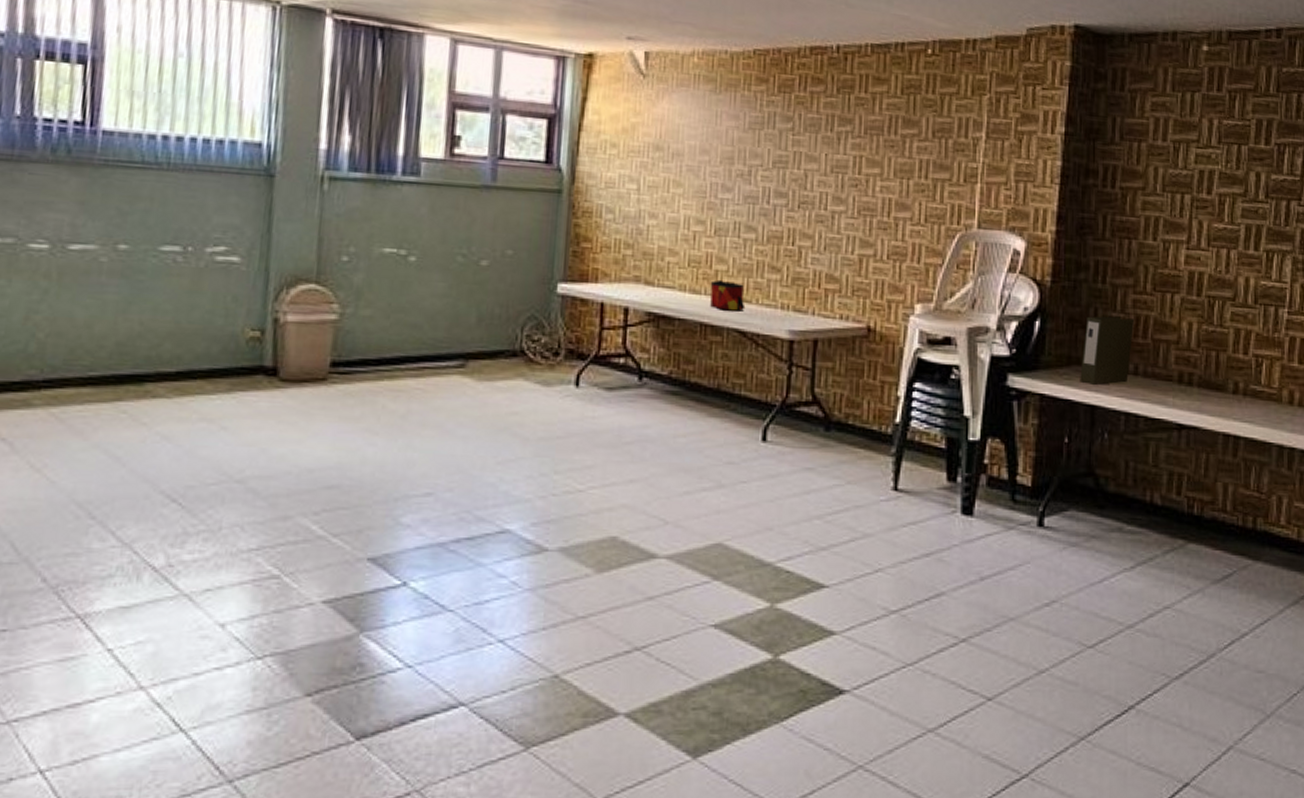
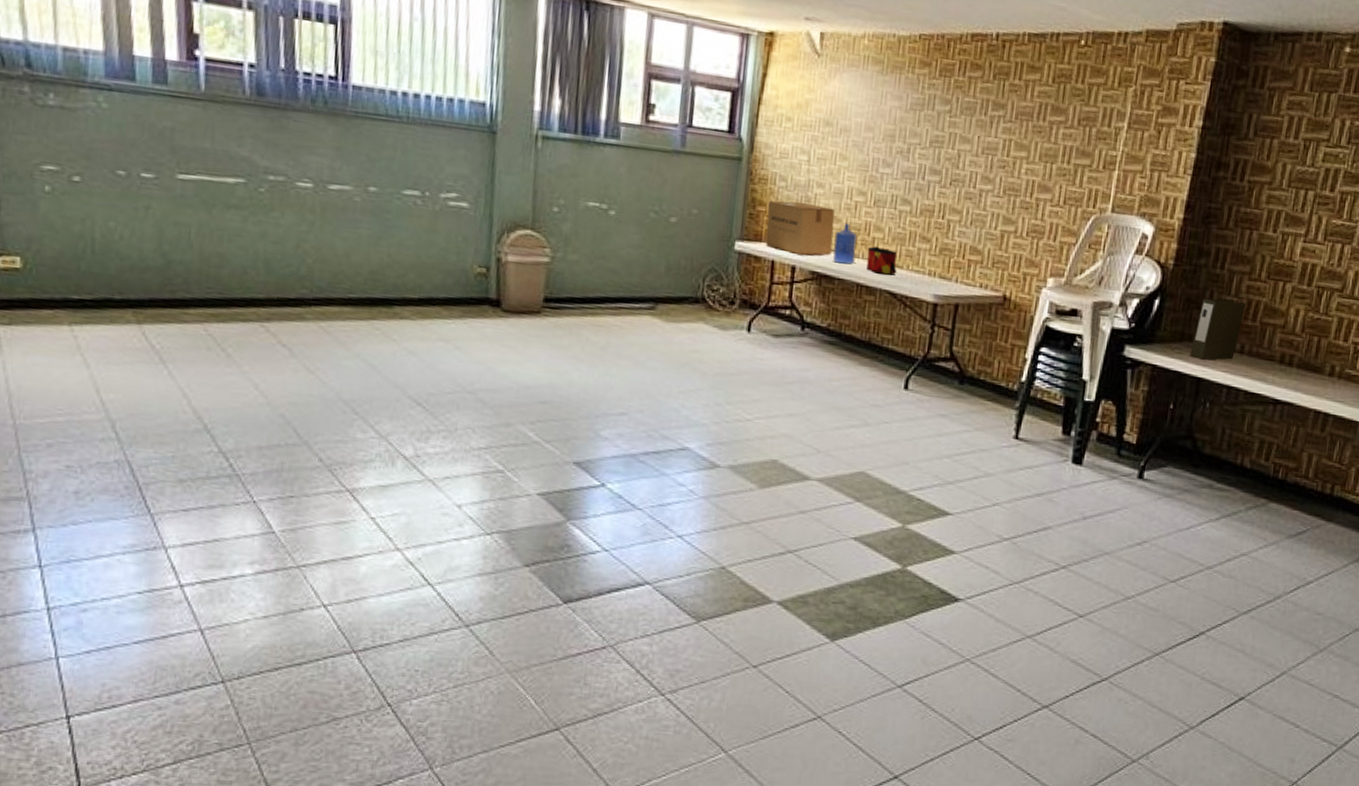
box: none [593,234,671,296] -> present [766,200,835,256]
water jug: none [671,255,698,302] -> present [833,223,858,265]

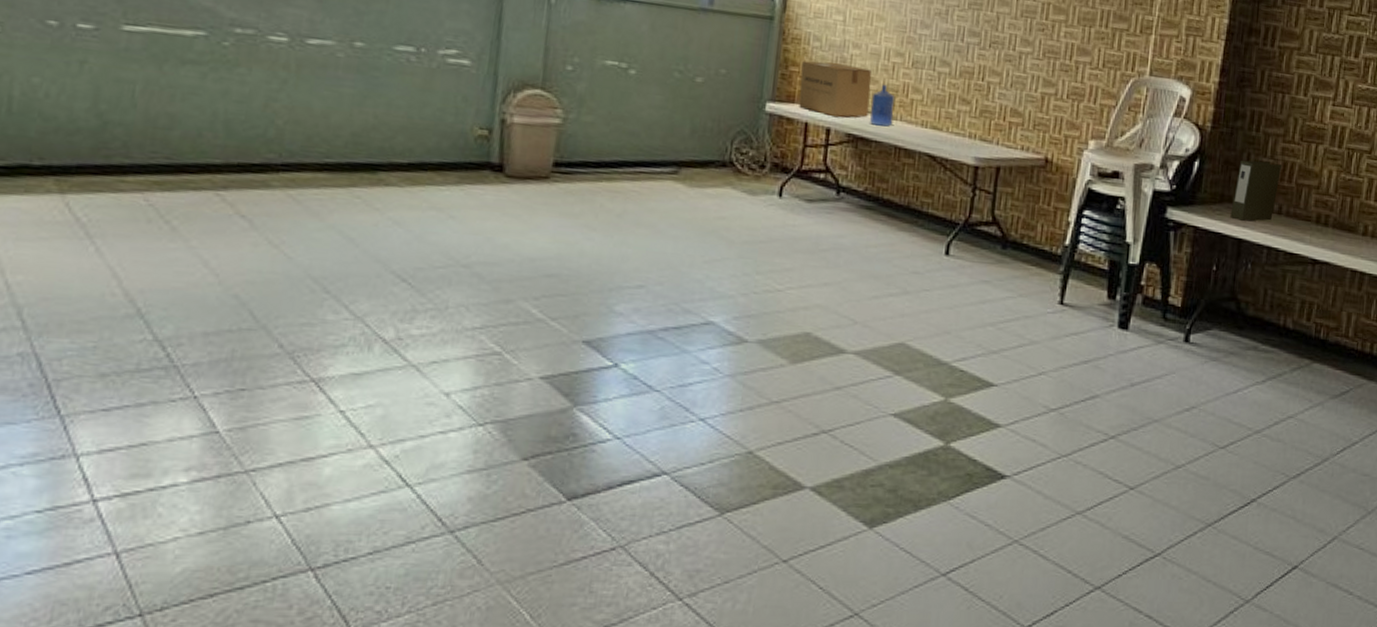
bag: present [866,246,897,275] -> none [905,107,937,138]

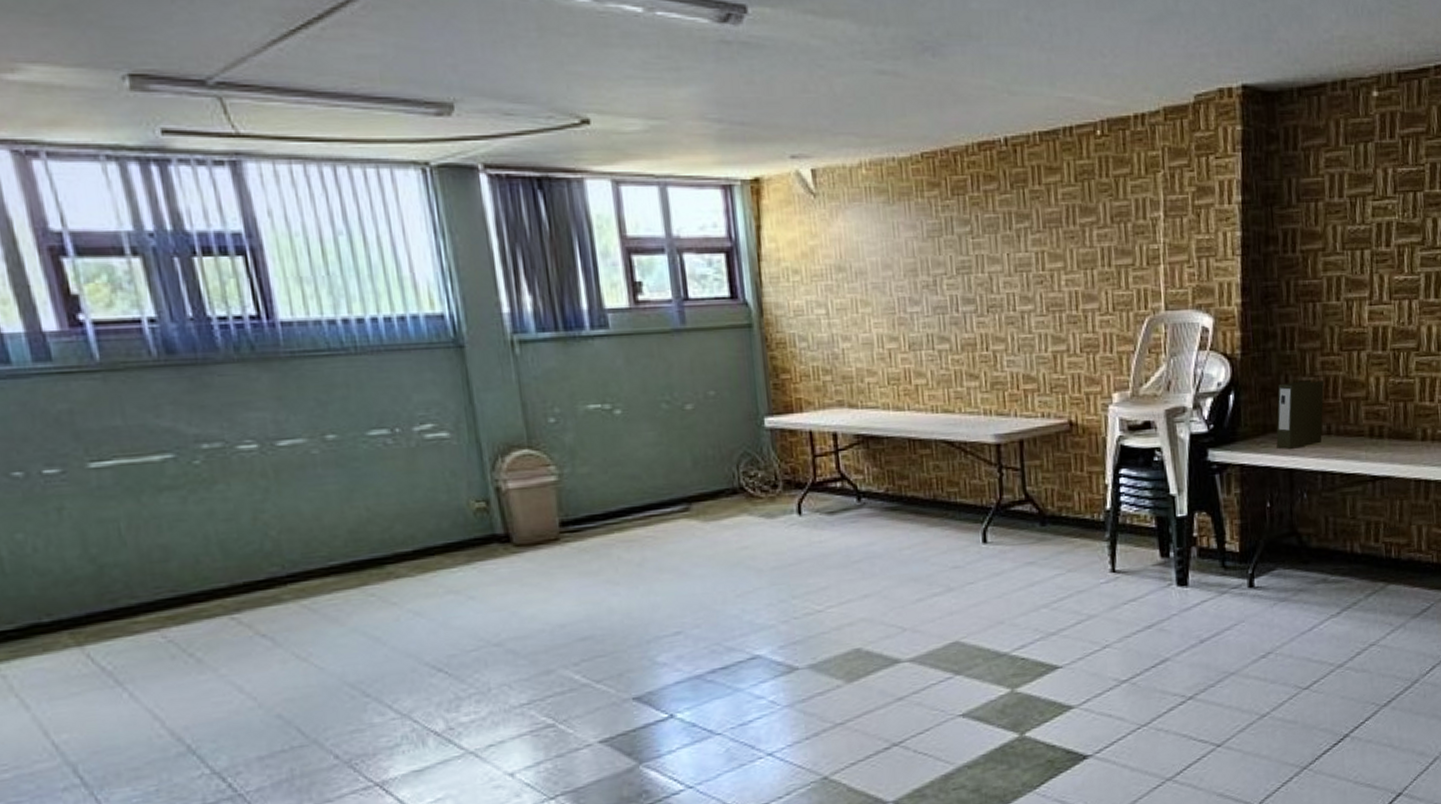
box: present [799,60,872,118] -> none [792,360,873,420]
water jug: present [870,84,896,127] -> none [873,374,901,420]

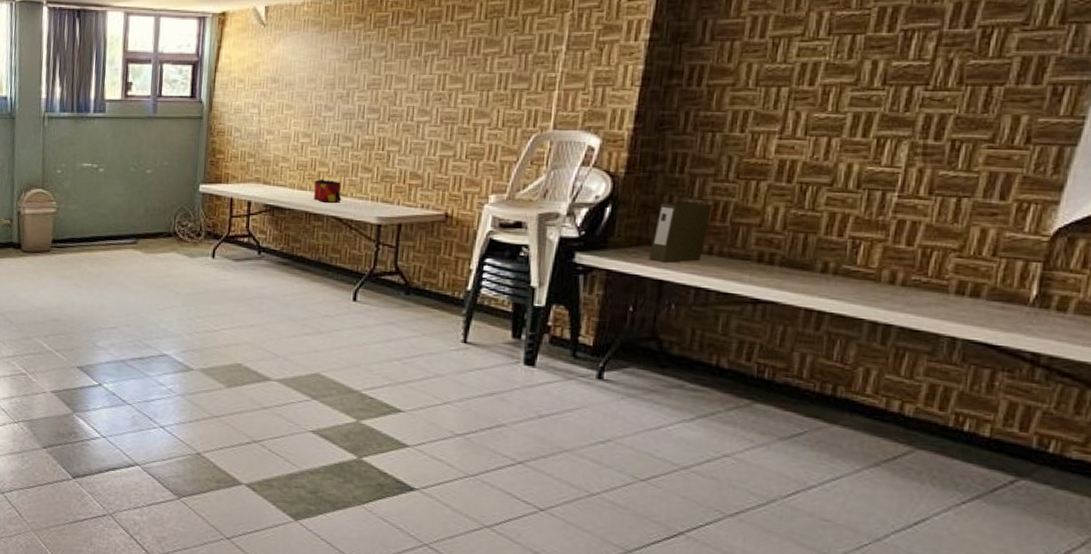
bag: none [913,393,950,424] -> present [314,179,342,203]

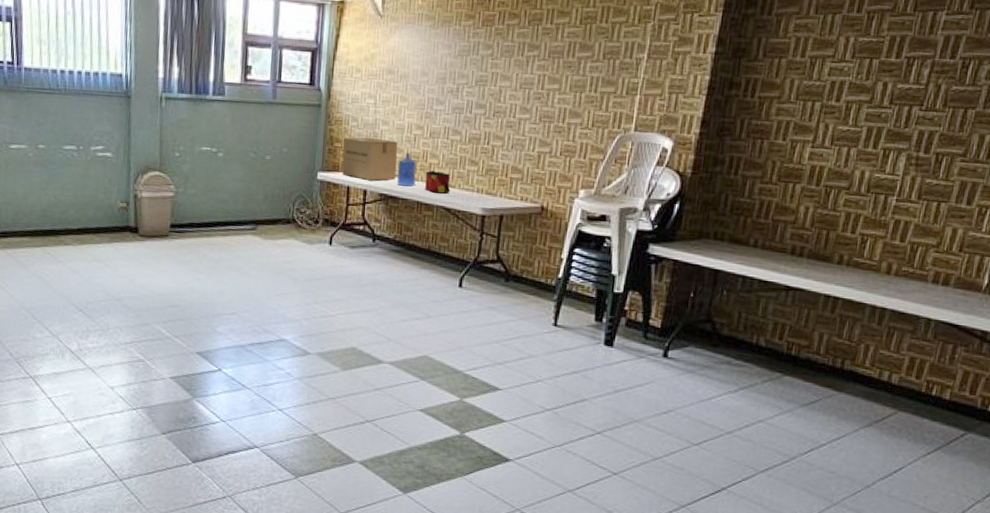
box: none [225,147,284,192] -> present [342,137,398,182]
water jug: none [283,161,305,196] -> present [397,152,417,187]
binder: present [649,202,713,263] -> none [708,201,759,254]

